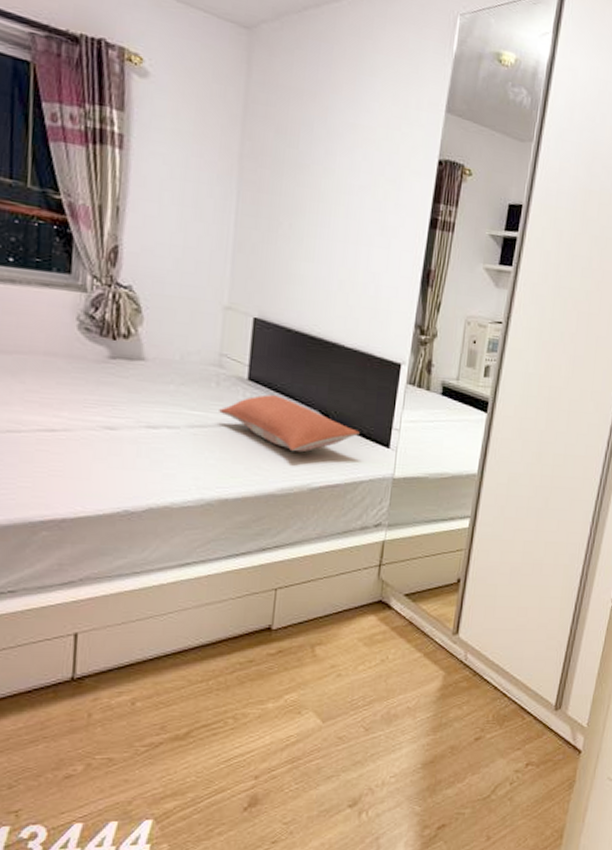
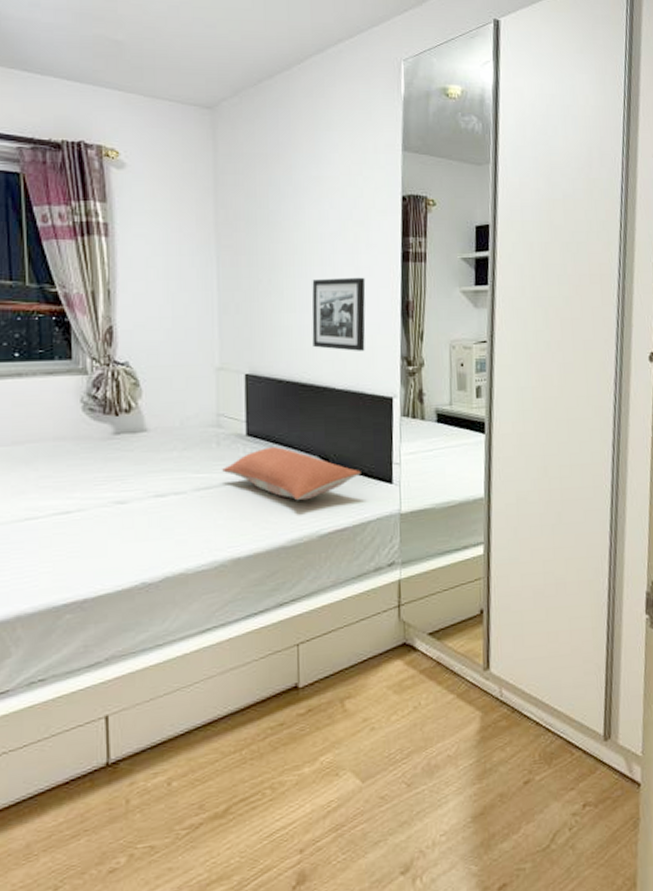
picture frame: none [327,231,390,313] -> present [312,277,366,351]

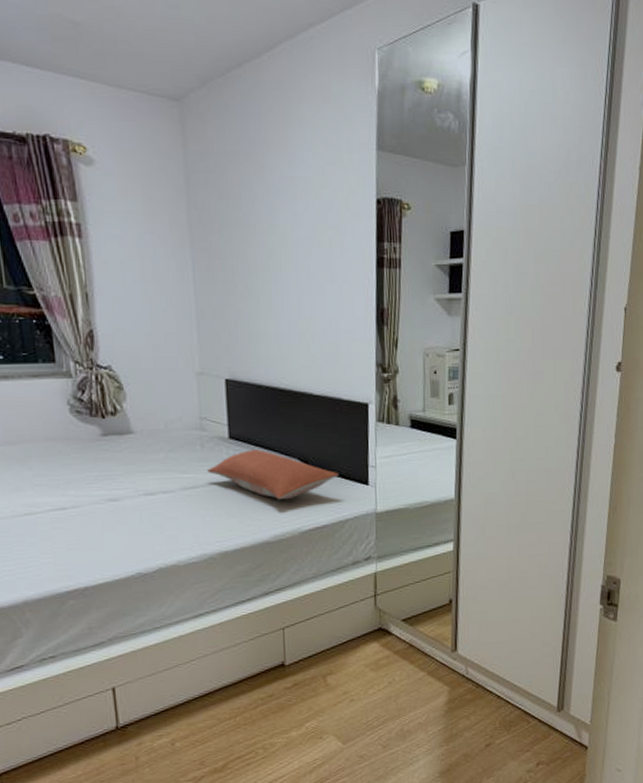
picture frame: present [312,277,366,351] -> none [288,283,341,358]

